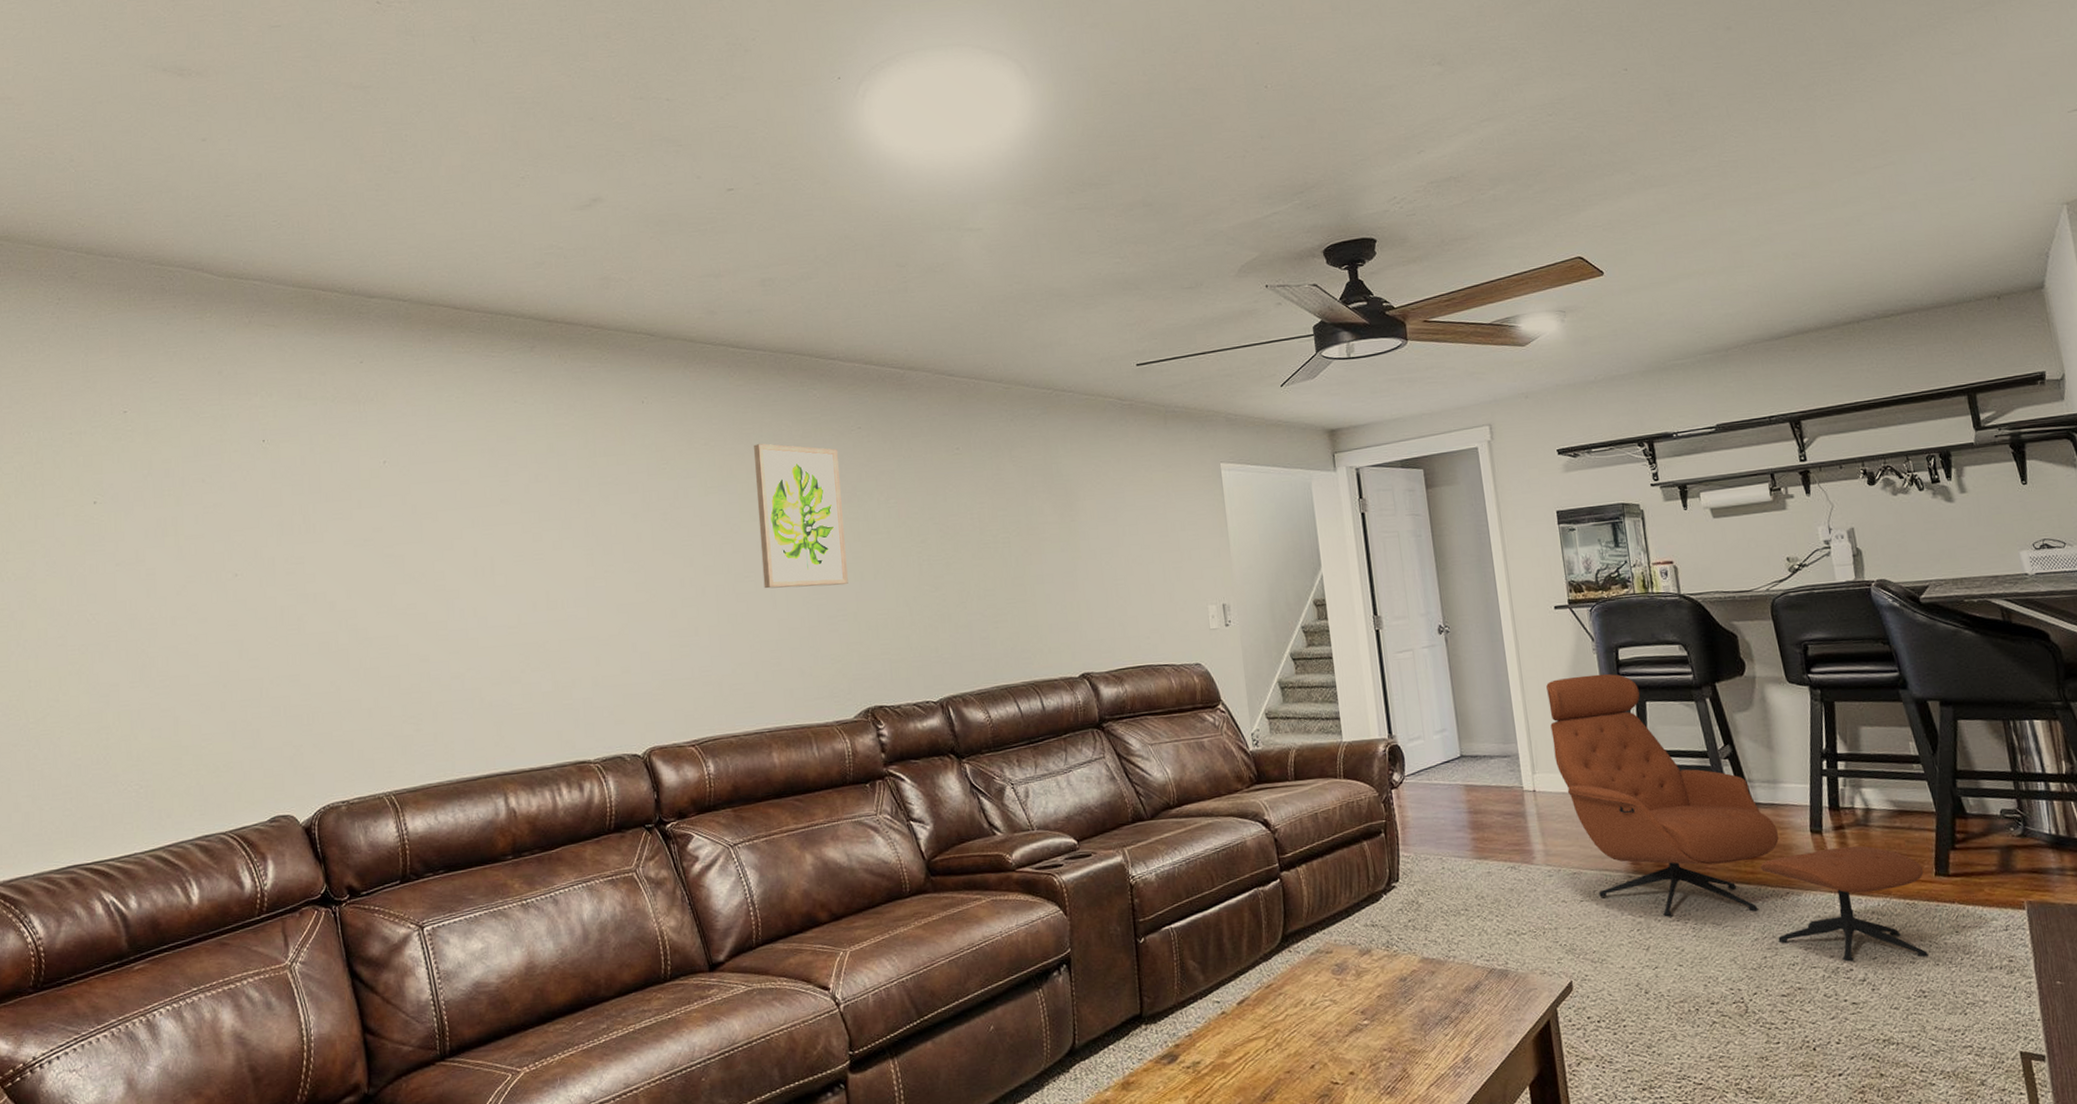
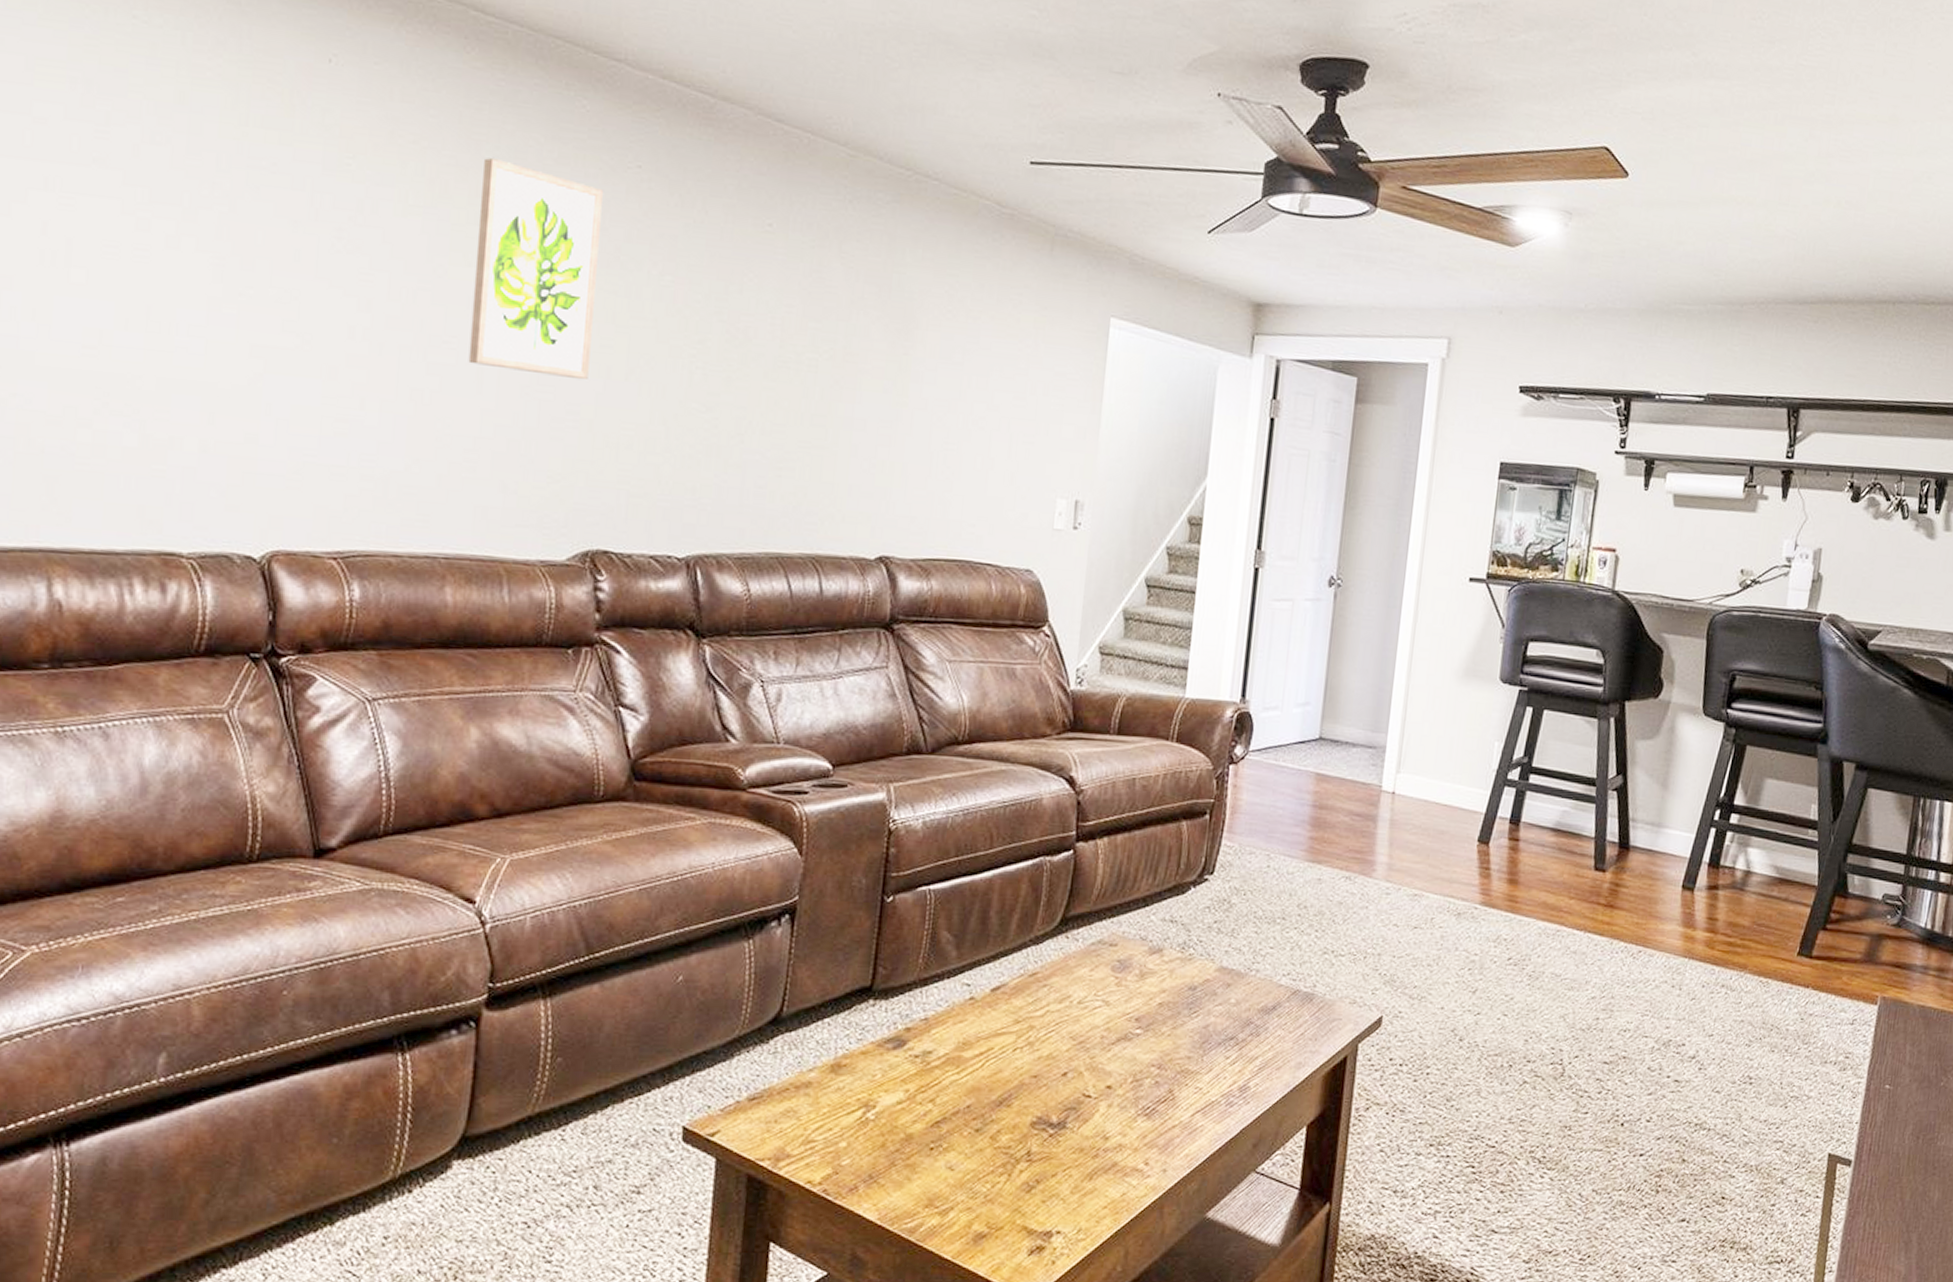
lounge chair: present [1546,674,1928,962] -> none [1425,666,1787,1042]

